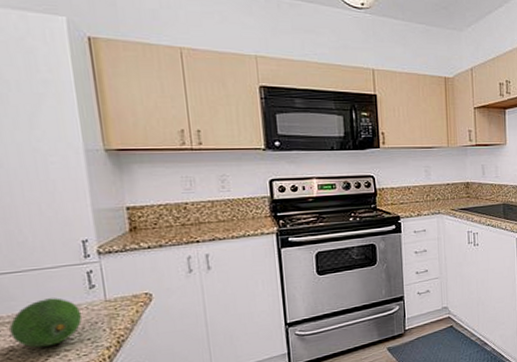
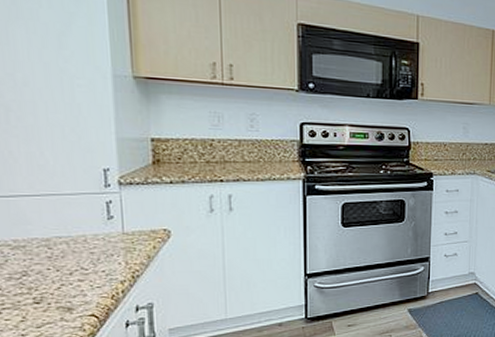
fruit: present [9,298,82,348] -> none [24,226,98,275]

